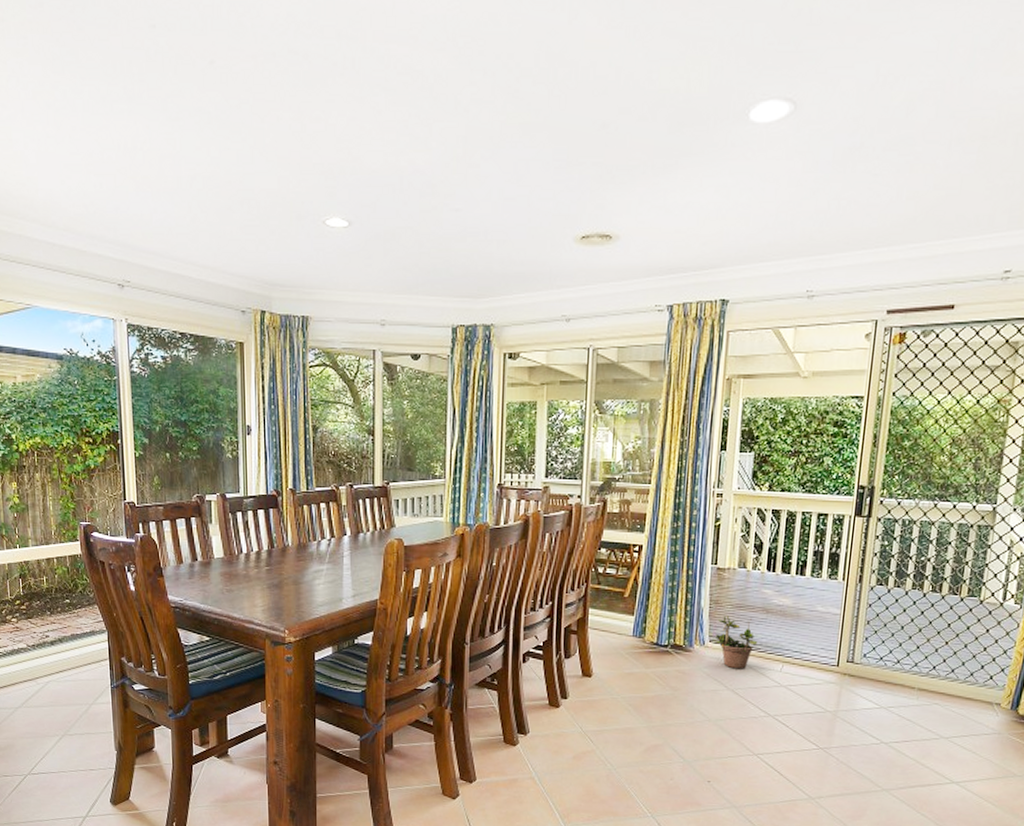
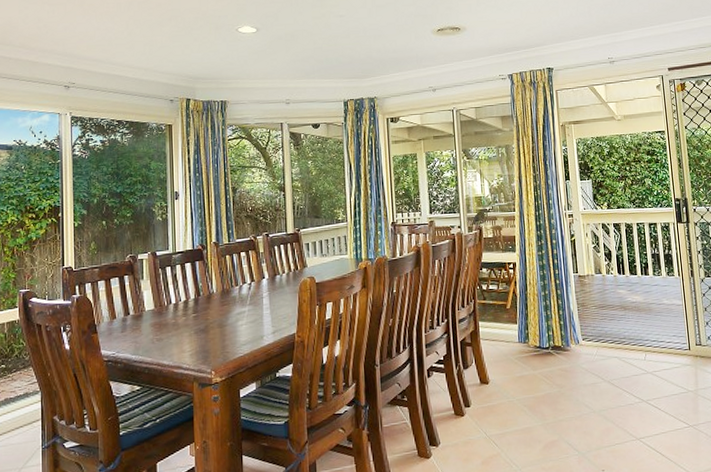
potted plant: present [714,615,758,669] -> none [586,315,622,362]

